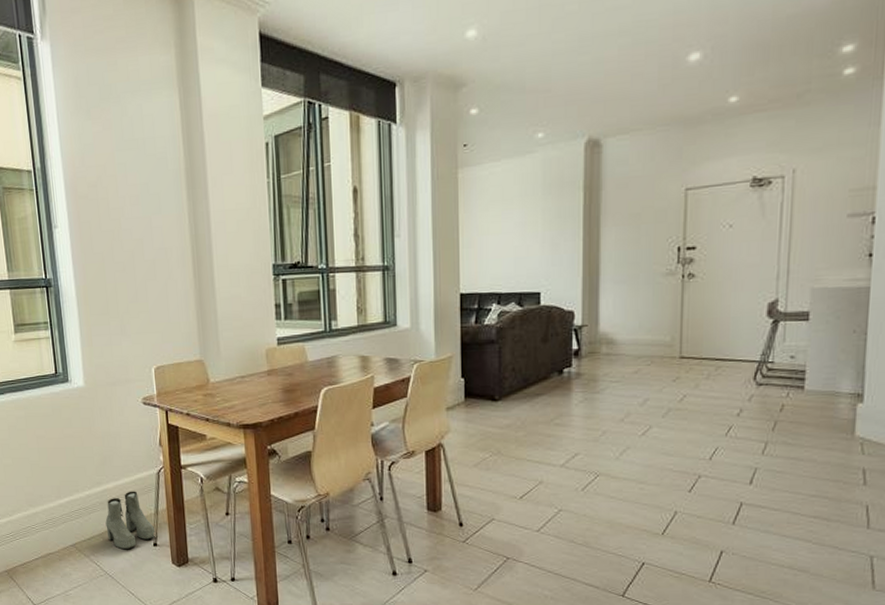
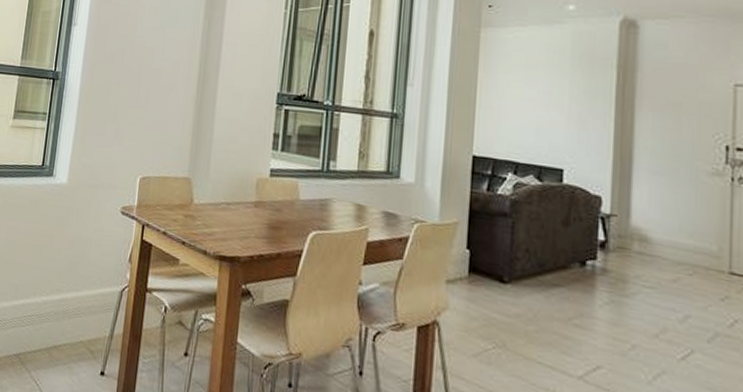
boots: present [105,491,155,550] -> none [54,305,105,373]

